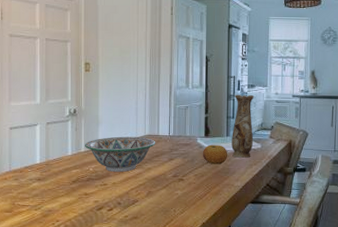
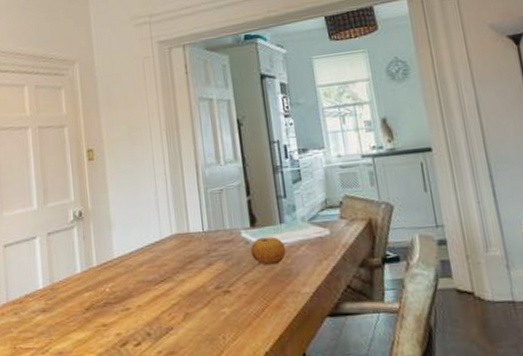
decorative bowl: present [85,136,156,172] -> none [97,237,188,290]
vase: present [231,95,255,158] -> none [282,162,319,252]

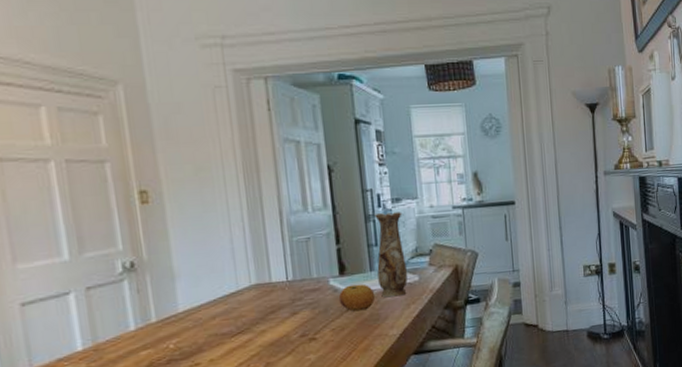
vase: none [282,162,319,252] -> present [375,212,408,298]

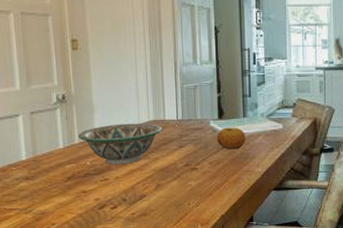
decorative bowl: none [156,288,269,345] -> present [79,123,163,164]
vase: present [375,212,408,298] -> none [249,69,274,141]

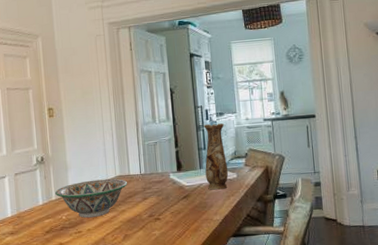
fruit: present [216,127,246,150] -> none [176,178,204,200]
vase: none [249,69,274,141] -> present [204,123,229,190]

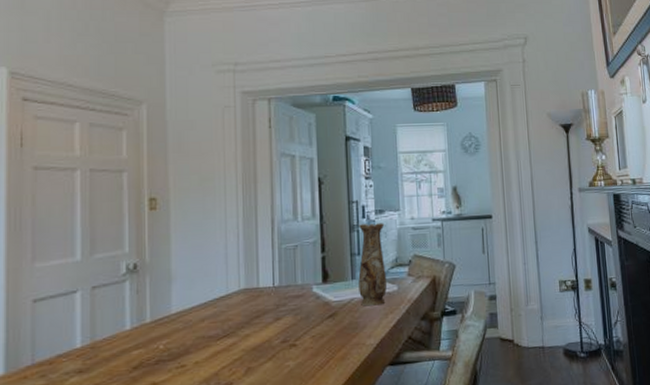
decorative bowl: present [55,178,128,218] -> none [151,292,256,347]

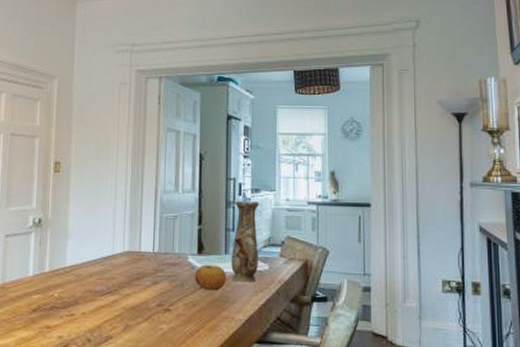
fruit: none [320,292,355,319] -> present [194,264,227,291]

